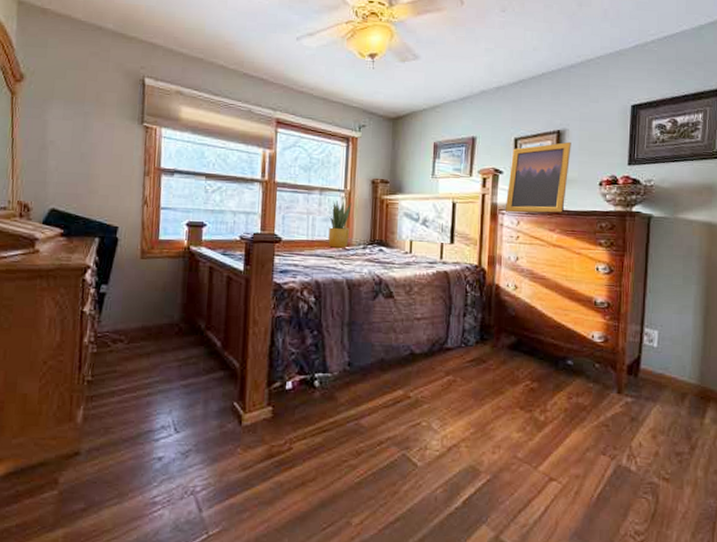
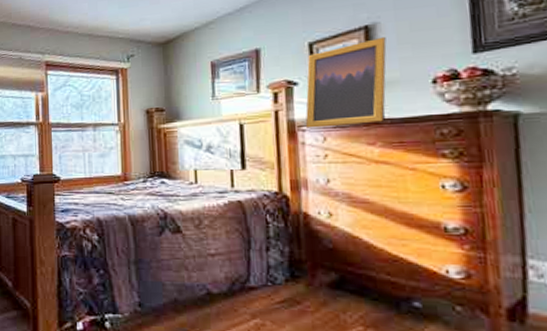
planter: present [328,200,352,248] -> none [105,135,127,183]

